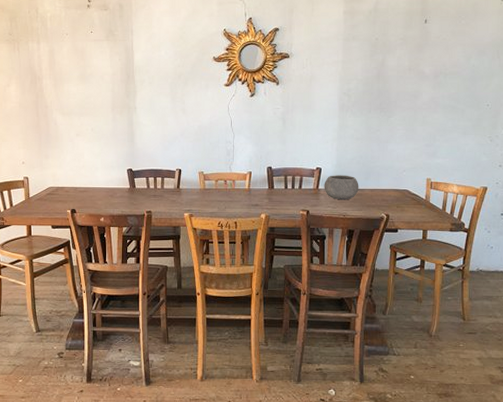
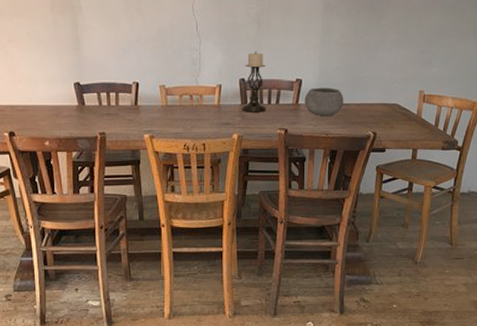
candle holder: none [268,144,291,196] -> present [241,51,267,112]

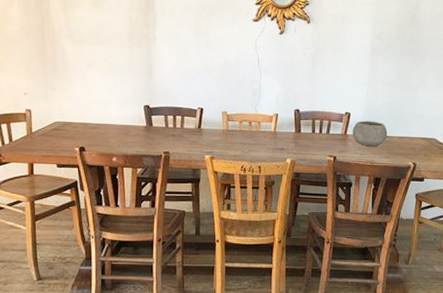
candle holder: present [241,51,267,112] -> none [295,86,319,140]

